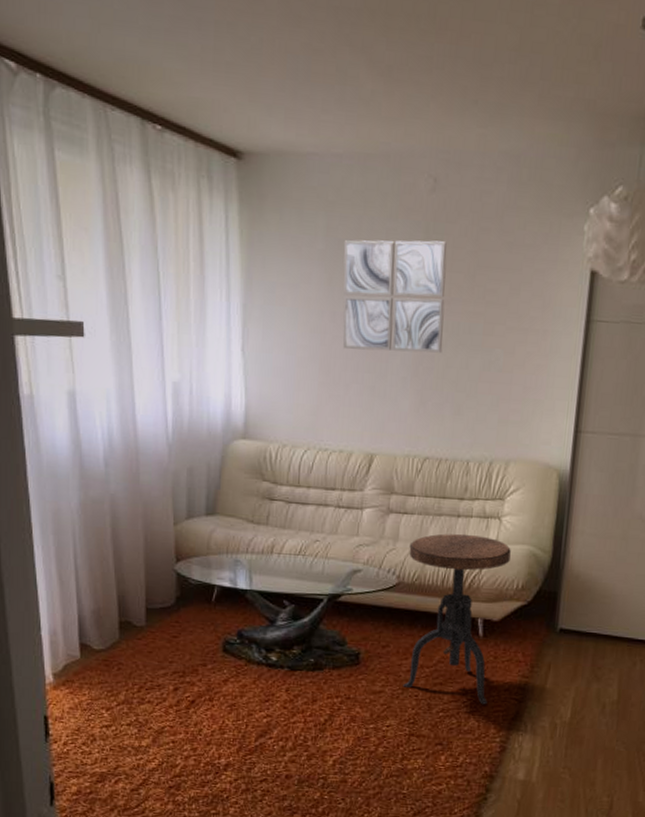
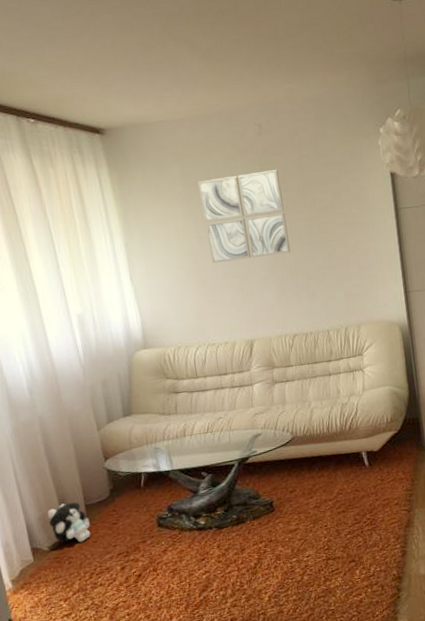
plush toy: none [103,601,147,649] -> present [48,502,91,543]
side table: present [403,533,511,705] -> none [295,386,384,521]

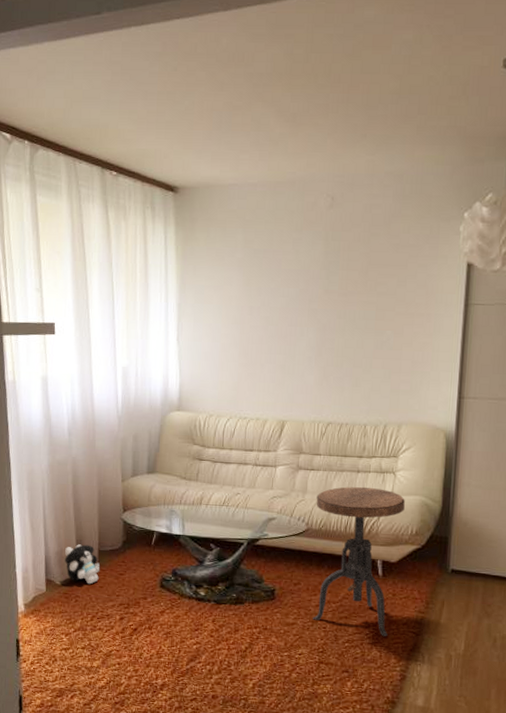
wall art: present [197,170,291,264] -> none [258,246,343,336]
side table: none [295,386,384,521] -> present [313,486,405,637]

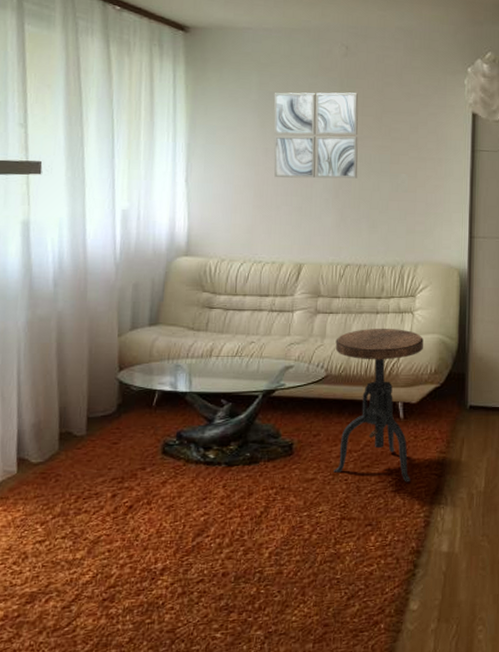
plush toy: present [65,544,100,585] -> none [43,412,88,459]
wall art: none [258,246,343,336] -> present [273,92,358,179]

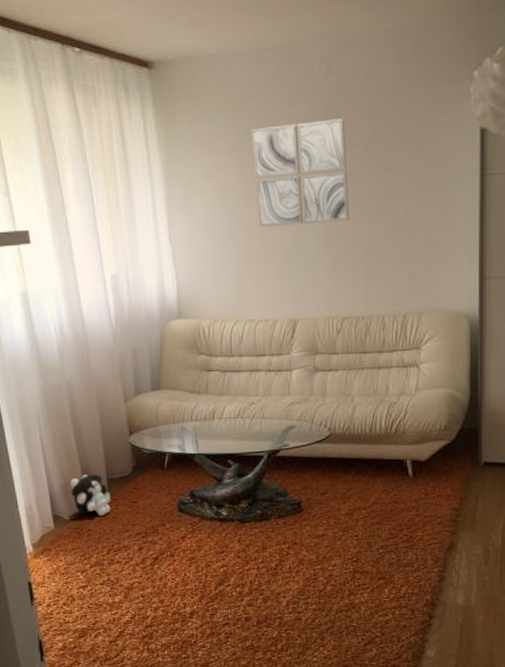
plush toy: none [43,412,88,459] -> present [70,474,111,516]
side table: present [333,329,423,482] -> none [337,384,431,539]

